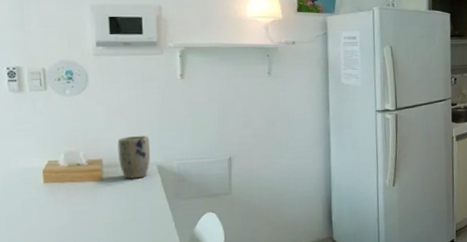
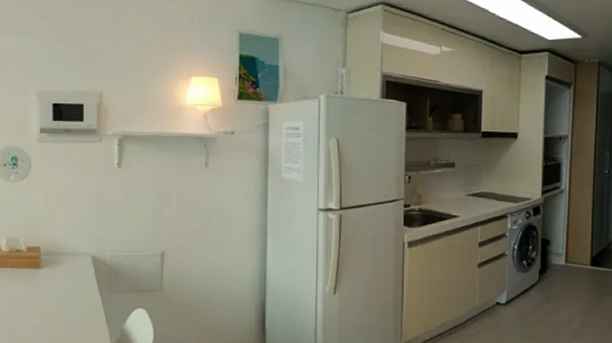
plant pot: present [117,136,151,179] -> none [55,225,86,268]

